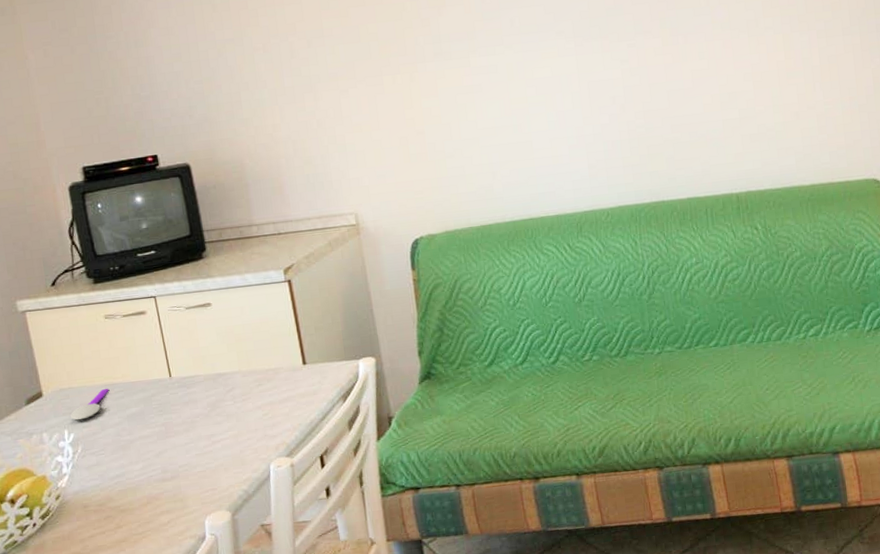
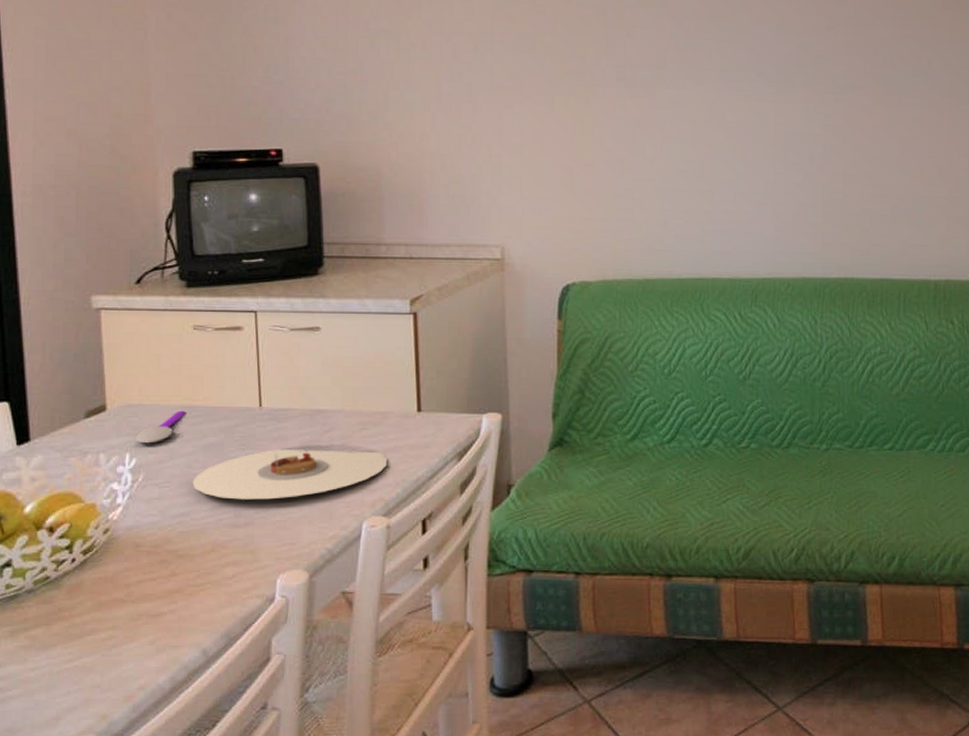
plate: none [123,403,284,459] -> present [192,449,388,500]

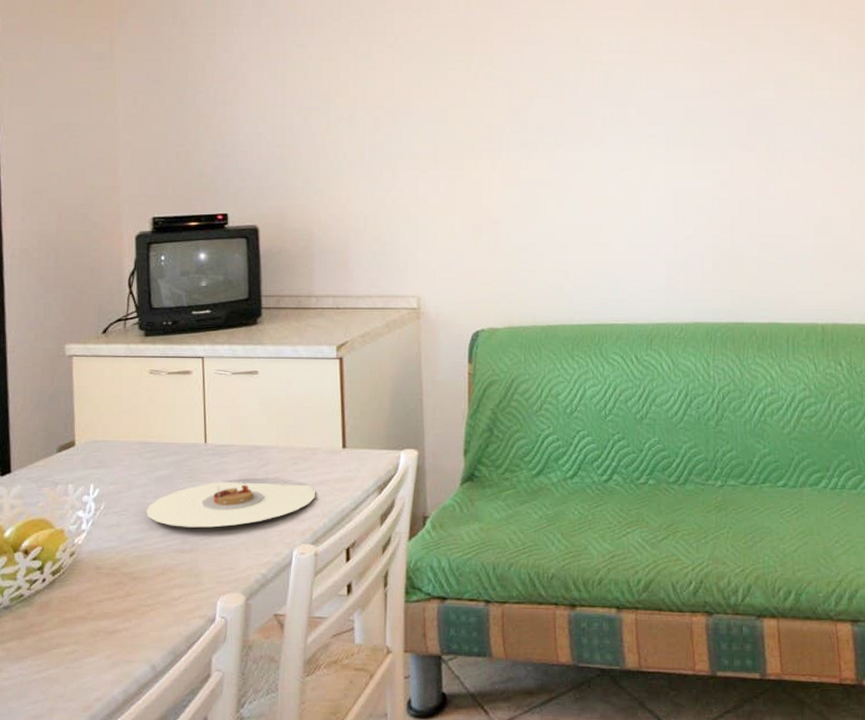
spoon: present [136,410,185,444] -> none [99,446,141,476]

